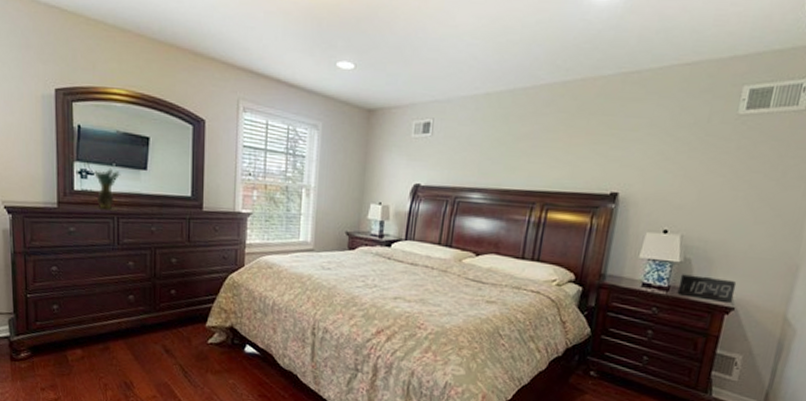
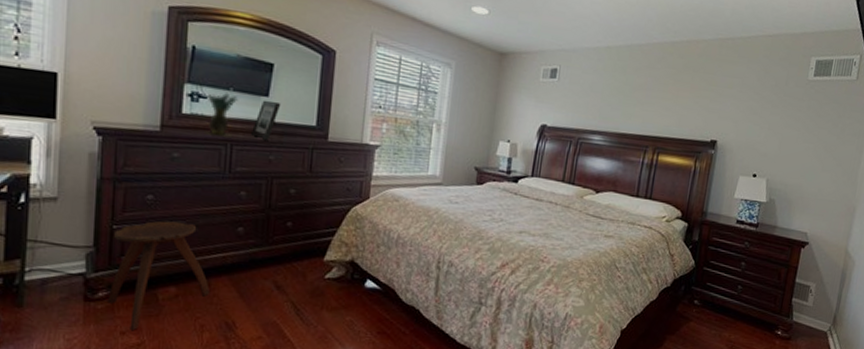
stool: none [28,290,109,388] -> present [108,221,210,331]
picture frame: none [134,173,159,212] -> present [251,100,282,140]
alarm clock: present [677,274,737,303] -> none [764,213,810,238]

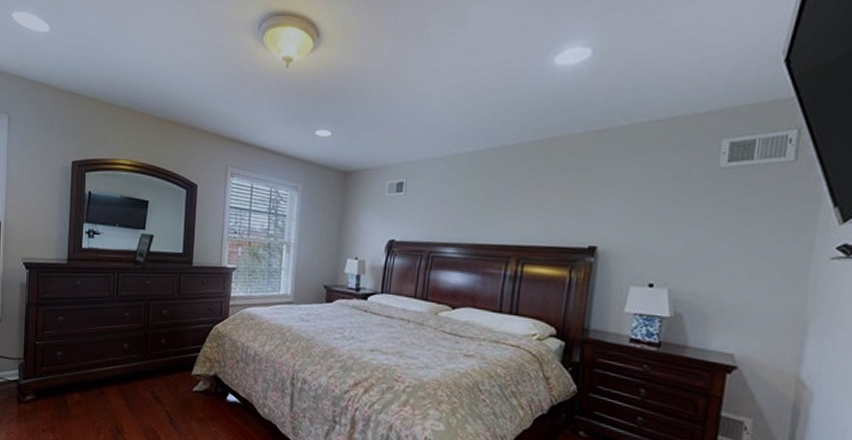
stool: present [108,221,210,331] -> none [33,338,104,430]
vase: present [207,92,239,135] -> none [100,228,123,265]

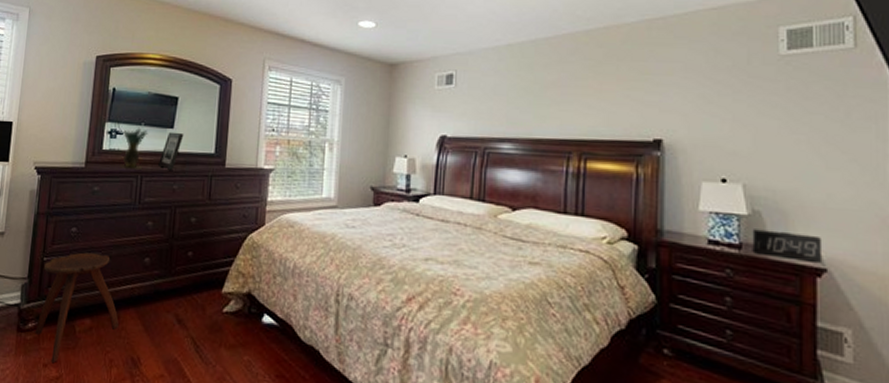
stool: none [33,338,104,430] -> present [35,252,119,364]
vase: none [100,228,123,265] -> present [123,127,149,168]
alarm clock: none [669,330,737,361] -> present [752,229,823,263]

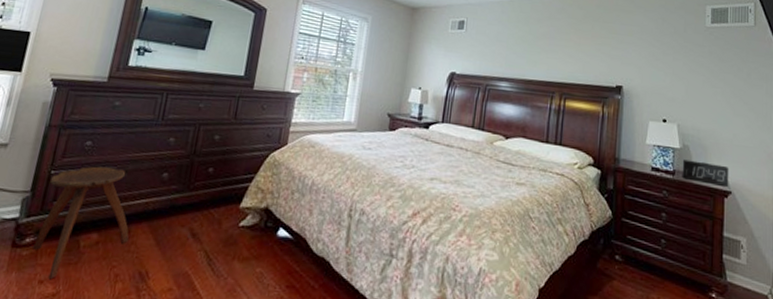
vase: present [123,127,149,168] -> none [149,46,179,85]
picture frame: present [158,131,184,170] -> none [186,53,215,89]

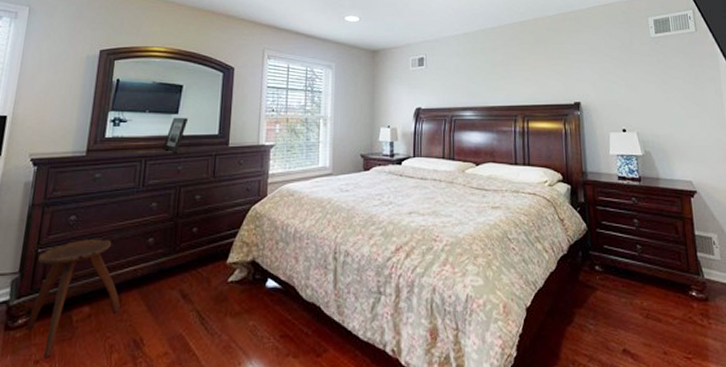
picture frame: none [186,53,215,89] -> present [163,117,189,152]
alarm clock: present [682,159,729,187] -> none [646,165,694,187]

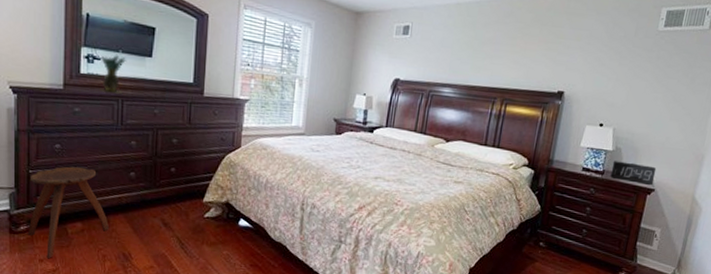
vase: none [127,114,153,152] -> present [101,54,127,92]
picture frame: present [163,117,189,152] -> none [139,60,163,96]
alarm clock: none [646,165,694,187] -> present [610,161,657,185]

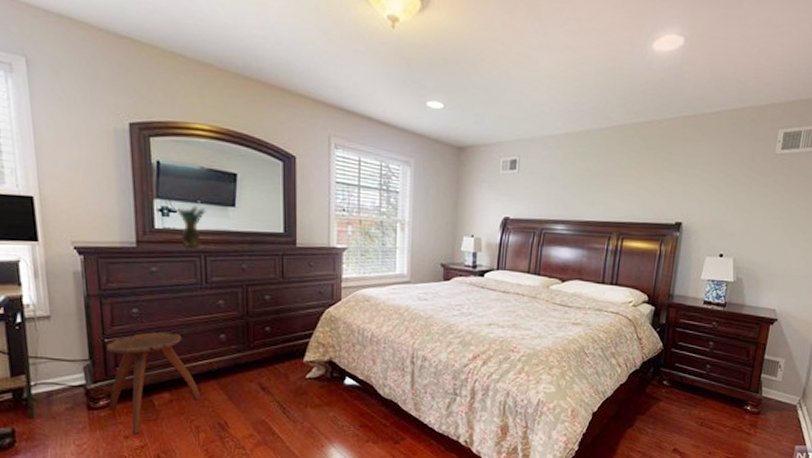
alarm clock: present [610,161,657,185] -> none [732,292,779,315]

